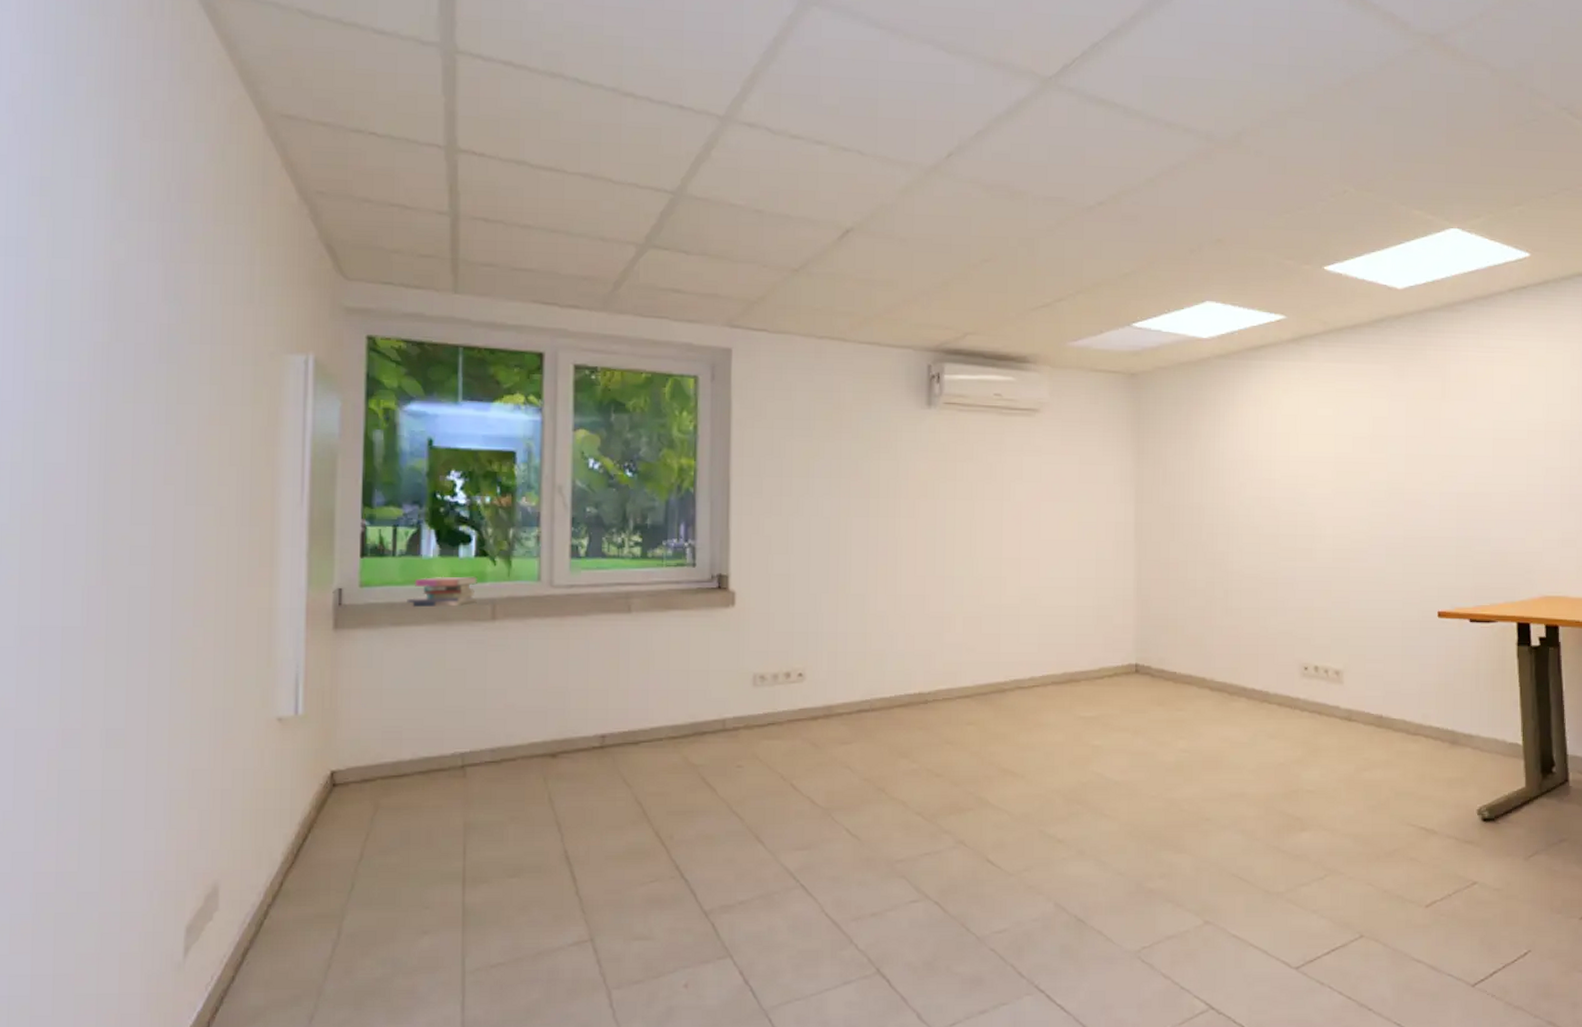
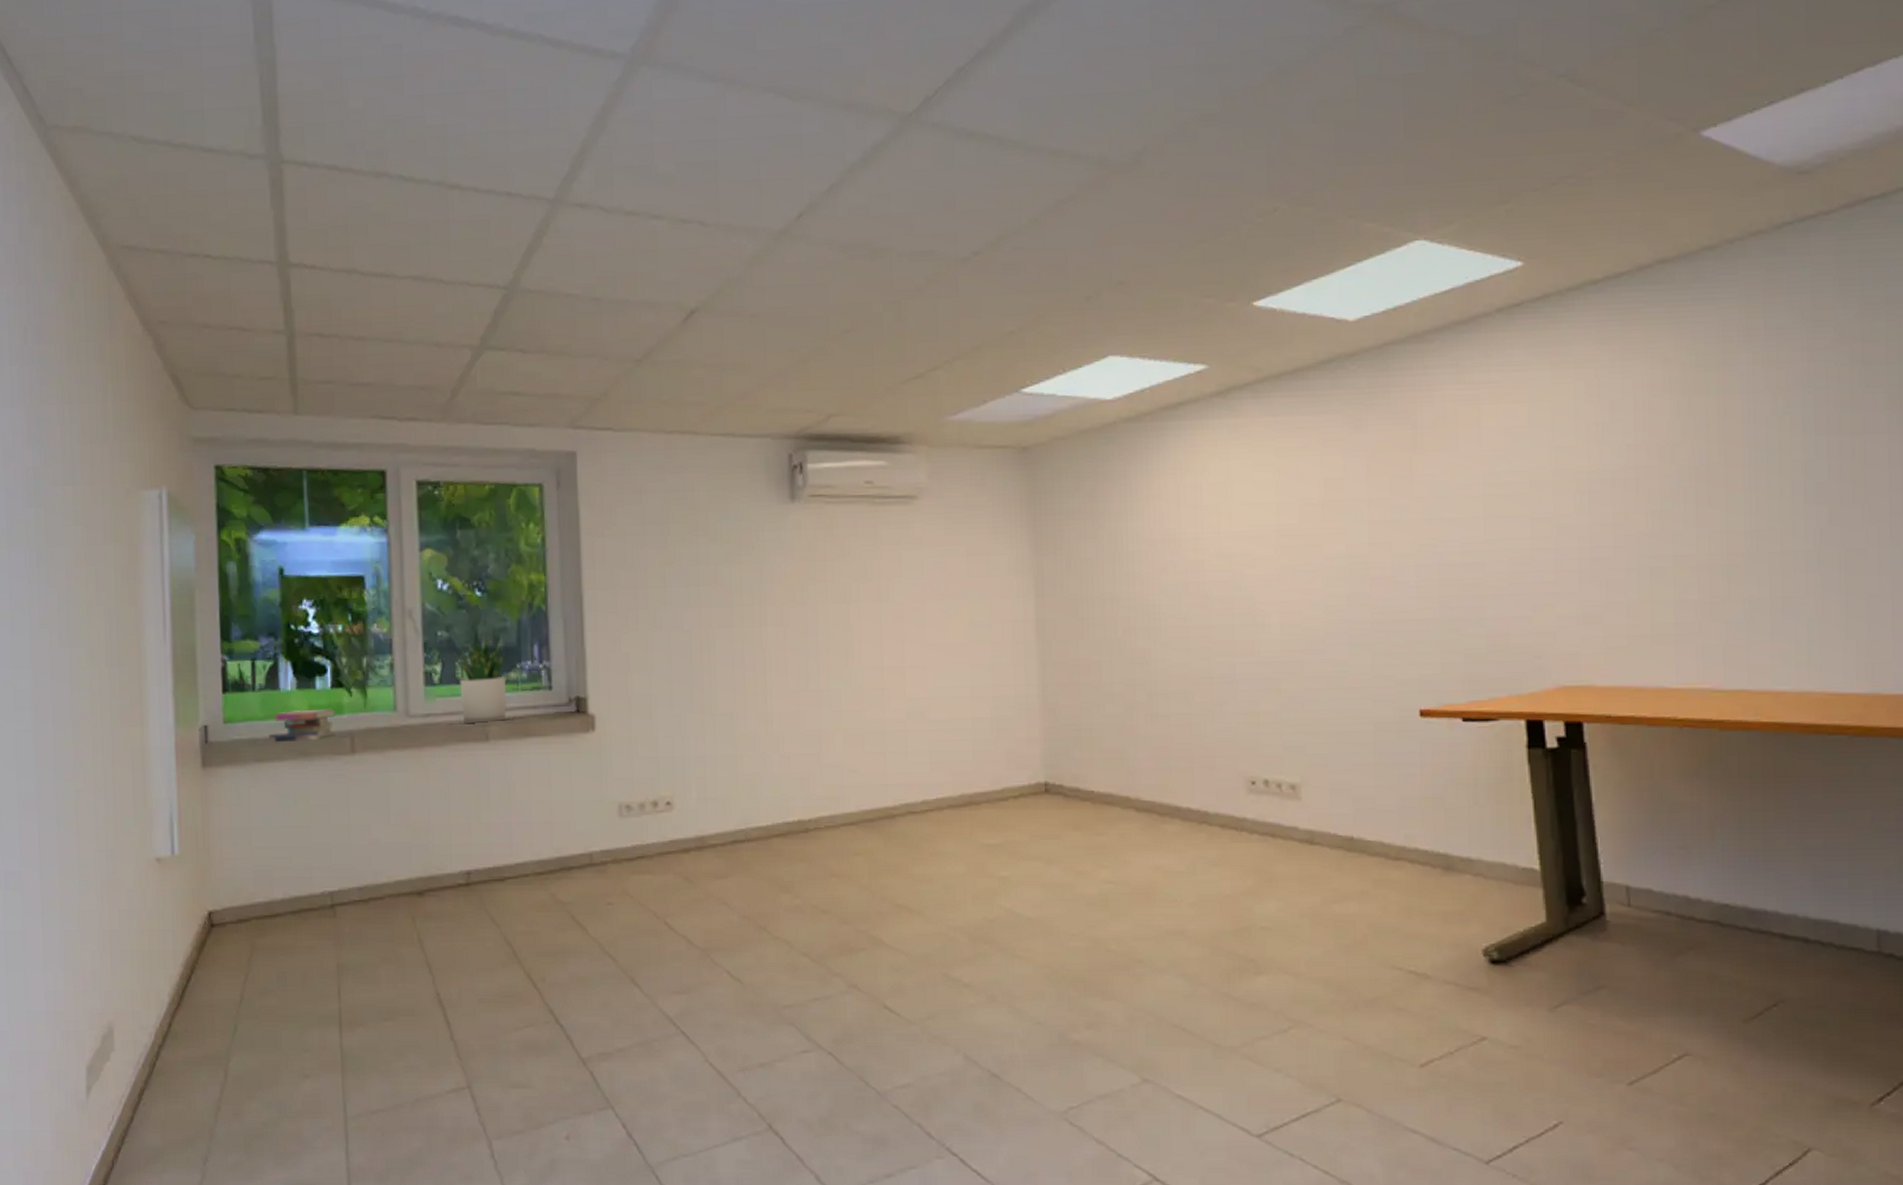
planter: none [605,514,652,596] -> present [459,635,507,724]

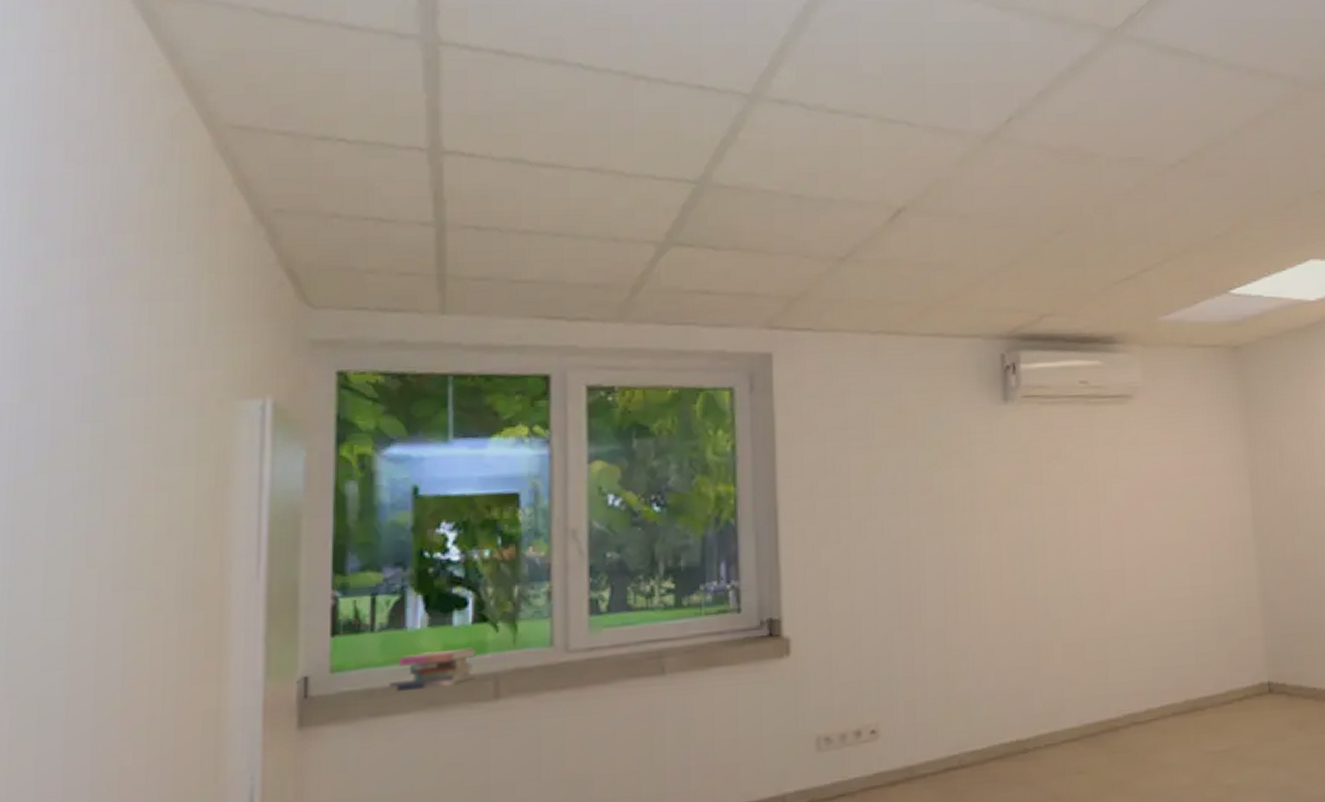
planter: present [459,635,507,724] -> none [631,554,688,657]

